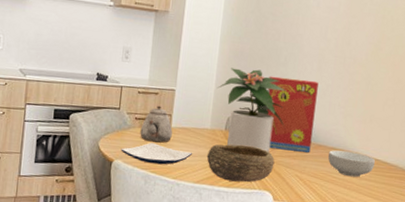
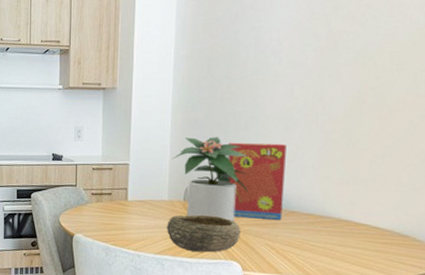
plate: present [121,143,192,165] -> none [80,217,151,237]
teapot: present [140,105,173,143] -> none [97,180,129,216]
cereal bowl: present [328,150,375,178] -> none [304,216,363,245]

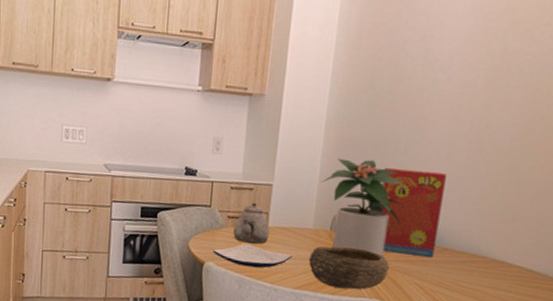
plate: none [80,217,151,237] -> present [212,244,292,268]
teapot: none [97,180,129,216] -> present [233,202,270,244]

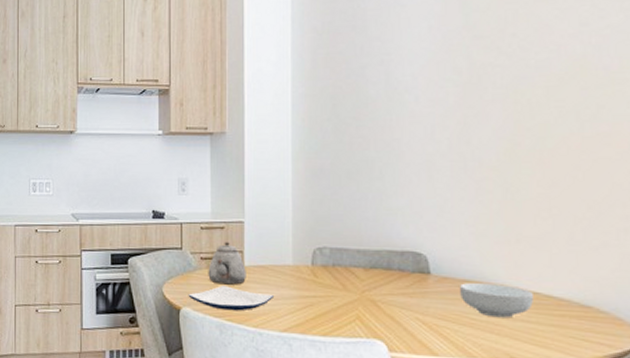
bowl: present [308,246,389,290] -> none [292,282,384,330]
potted plant: present [321,158,404,256] -> none [295,188,391,290]
cereal box: present [380,167,447,257] -> none [361,194,432,288]
cereal bowl: none [456,254,517,287] -> present [460,283,533,318]

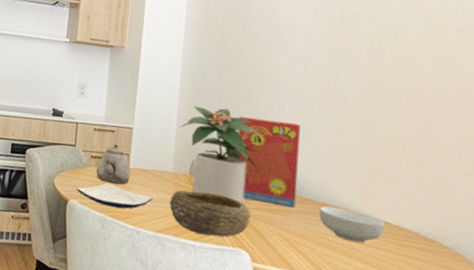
bowl: none [292,282,384,330] -> present [169,190,251,237]
potted plant: none [295,188,391,290] -> present [178,106,261,203]
cereal box: none [361,194,432,288] -> present [237,116,300,207]

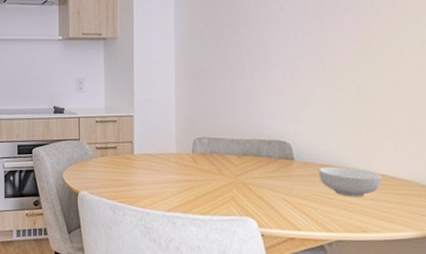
plate: present [76,183,153,209] -> none [85,172,159,194]
teapot: present [96,144,131,185] -> none [102,133,136,171]
bowl: present [169,190,251,237] -> none [175,167,254,209]
potted plant: present [178,106,261,203] -> none [177,86,261,174]
cereal box: present [237,116,300,207] -> none [234,91,296,172]

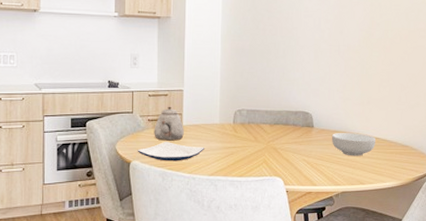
plate: none [85,172,159,194] -> present [137,142,204,161]
teapot: none [102,133,136,171] -> present [154,106,184,141]

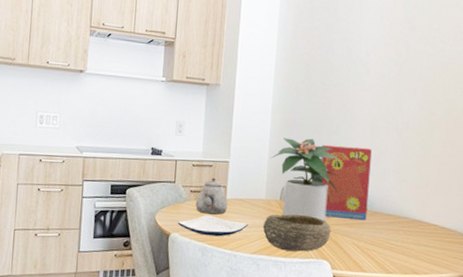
bowl: none [218,136,282,171] -> present [262,214,331,252]
potted plant: none [222,64,289,140] -> present [270,138,340,221]
cereal box: none [269,69,317,137] -> present [320,144,372,220]
cereal bowl: present [332,133,375,156] -> none [385,217,433,244]

